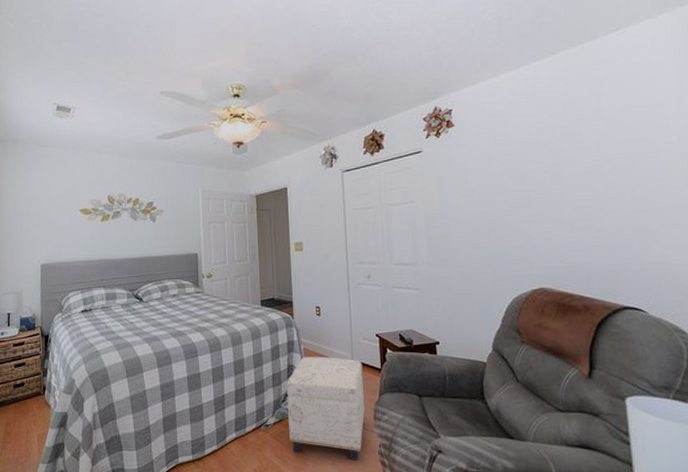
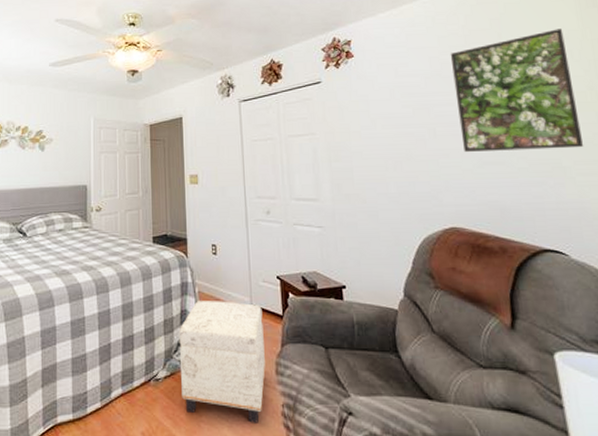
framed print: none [548,95,671,217] -> present [450,29,584,152]

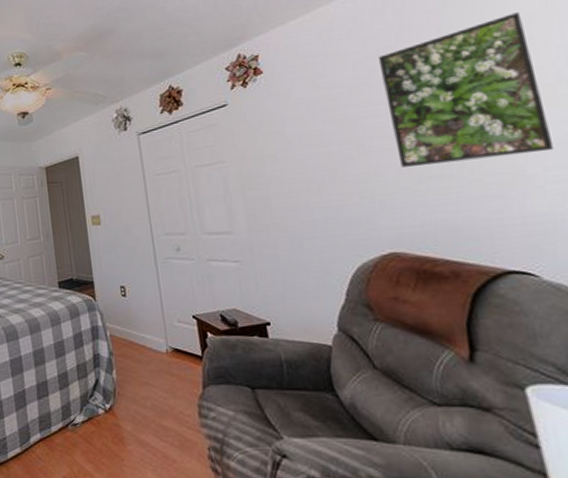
ottoman: present [178,301,266,423] -> none [93,343,188,467]

